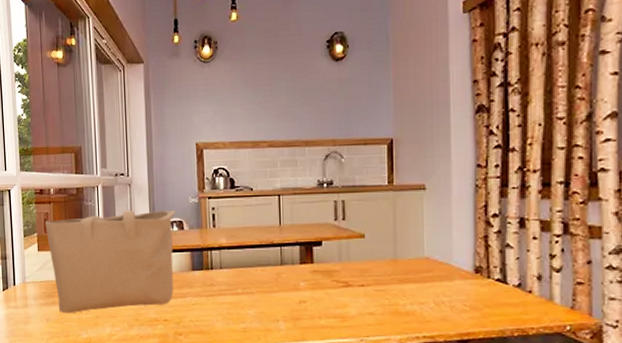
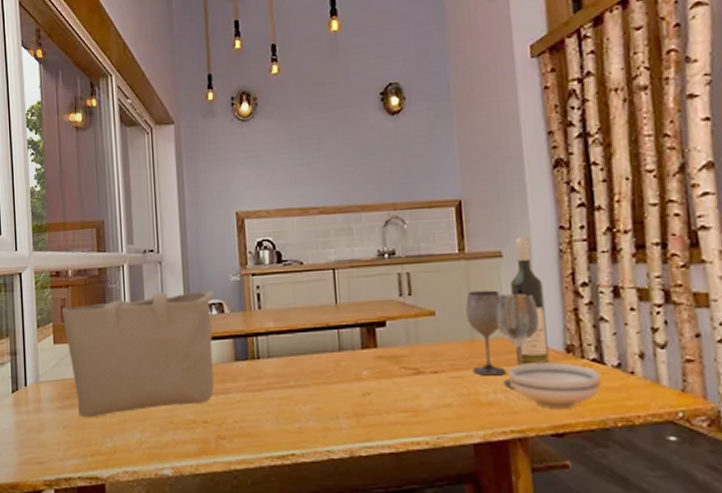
wineglass: none [391,218,454,301] -> present [466,290,540,388]
bowl: none [423,281,503,319] -> present [507,362,601,408]
bottle: none [430,172,460,282] -> present [509,236,549,365]

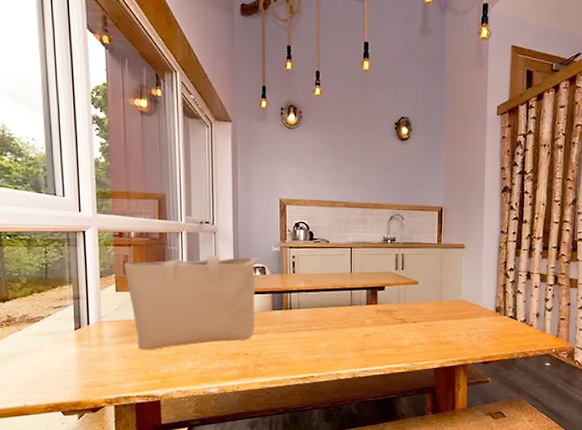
wineglass: present [466,290,540,388] -> none [438,269,483,333]
bowl: present [507,362,601,408] -> none [459,318,513,346]
bottle: present [509,236,549,365] -> none [465,236,487,319]

